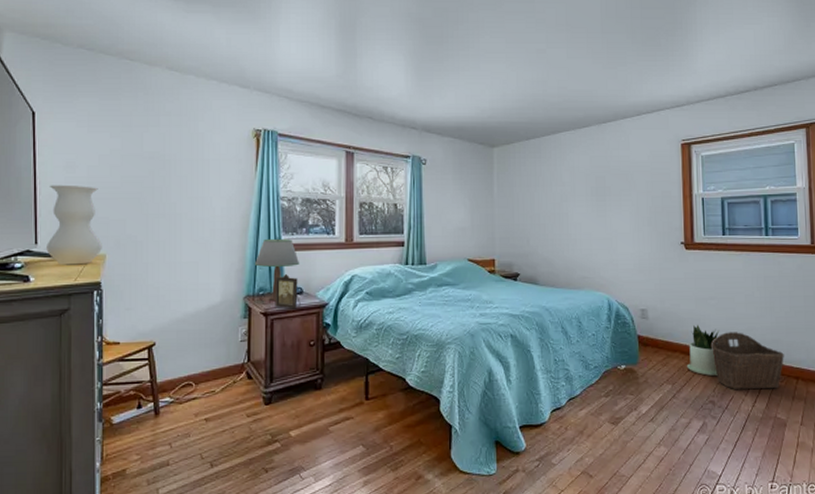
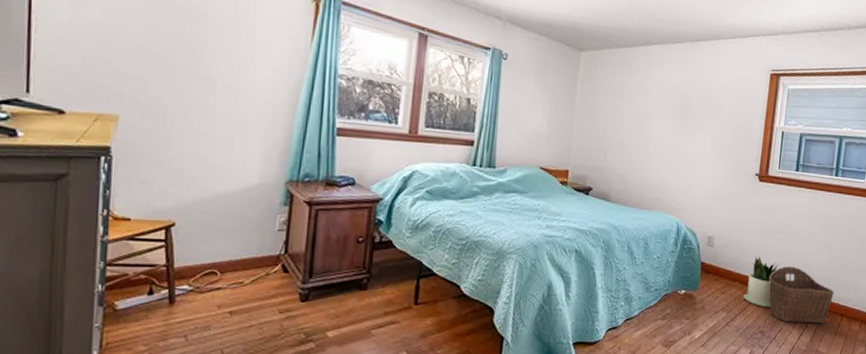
vase: present [46,184,102,265] -> none [41,23,115,124]
table lamp: present [254,237,299,300] -> none [301,119,354,189]
photo frame: present [275,273,301,309] -> none [321,160,352,201]

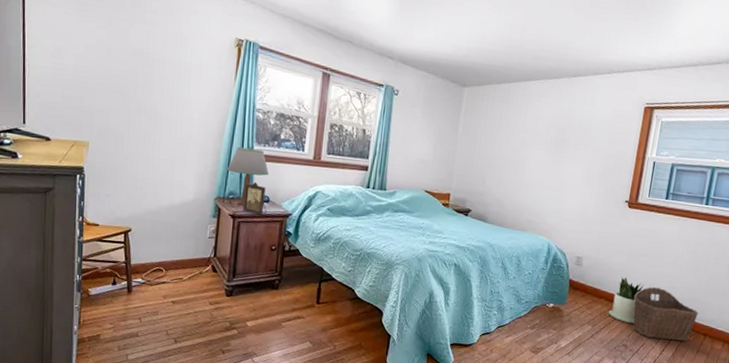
table lamp: none [301,119,354,189] -> present [226,146,269,205]
photo frame: none [321,160,352,201] -> present [242,181,267,216]

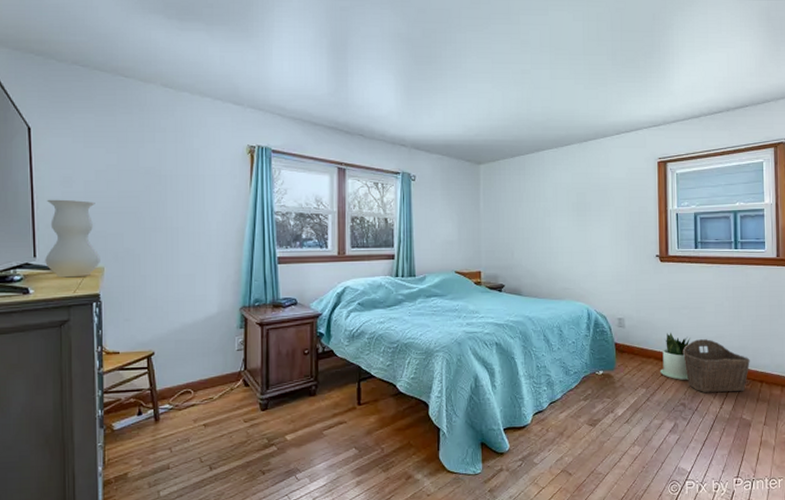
vase: none [34,68,86,149] -> present [45,199,100,278]
table lamp: present [226,146,269,205] -> none [249,250,293,311]
photo frame: present [242,181,267,216] -> none [270,285,295,320]

